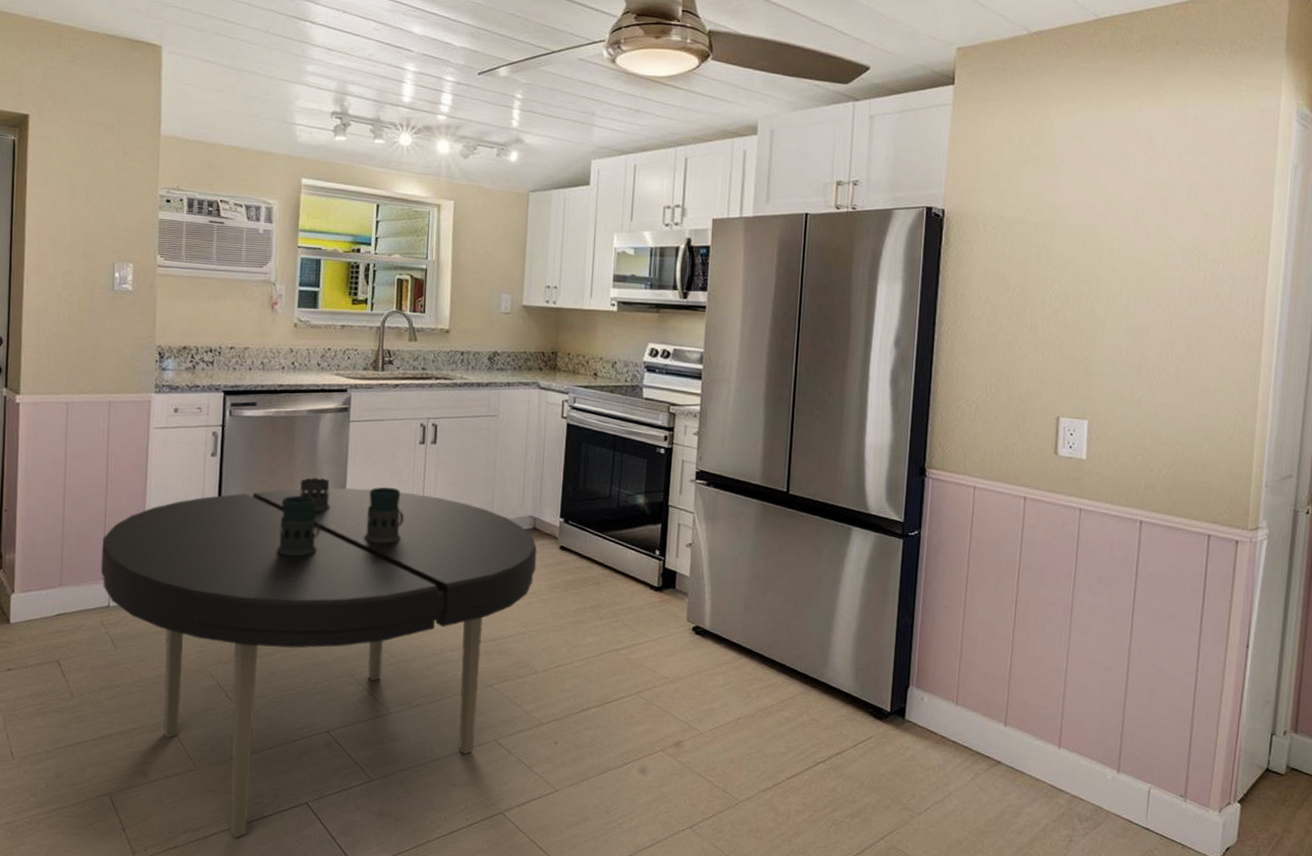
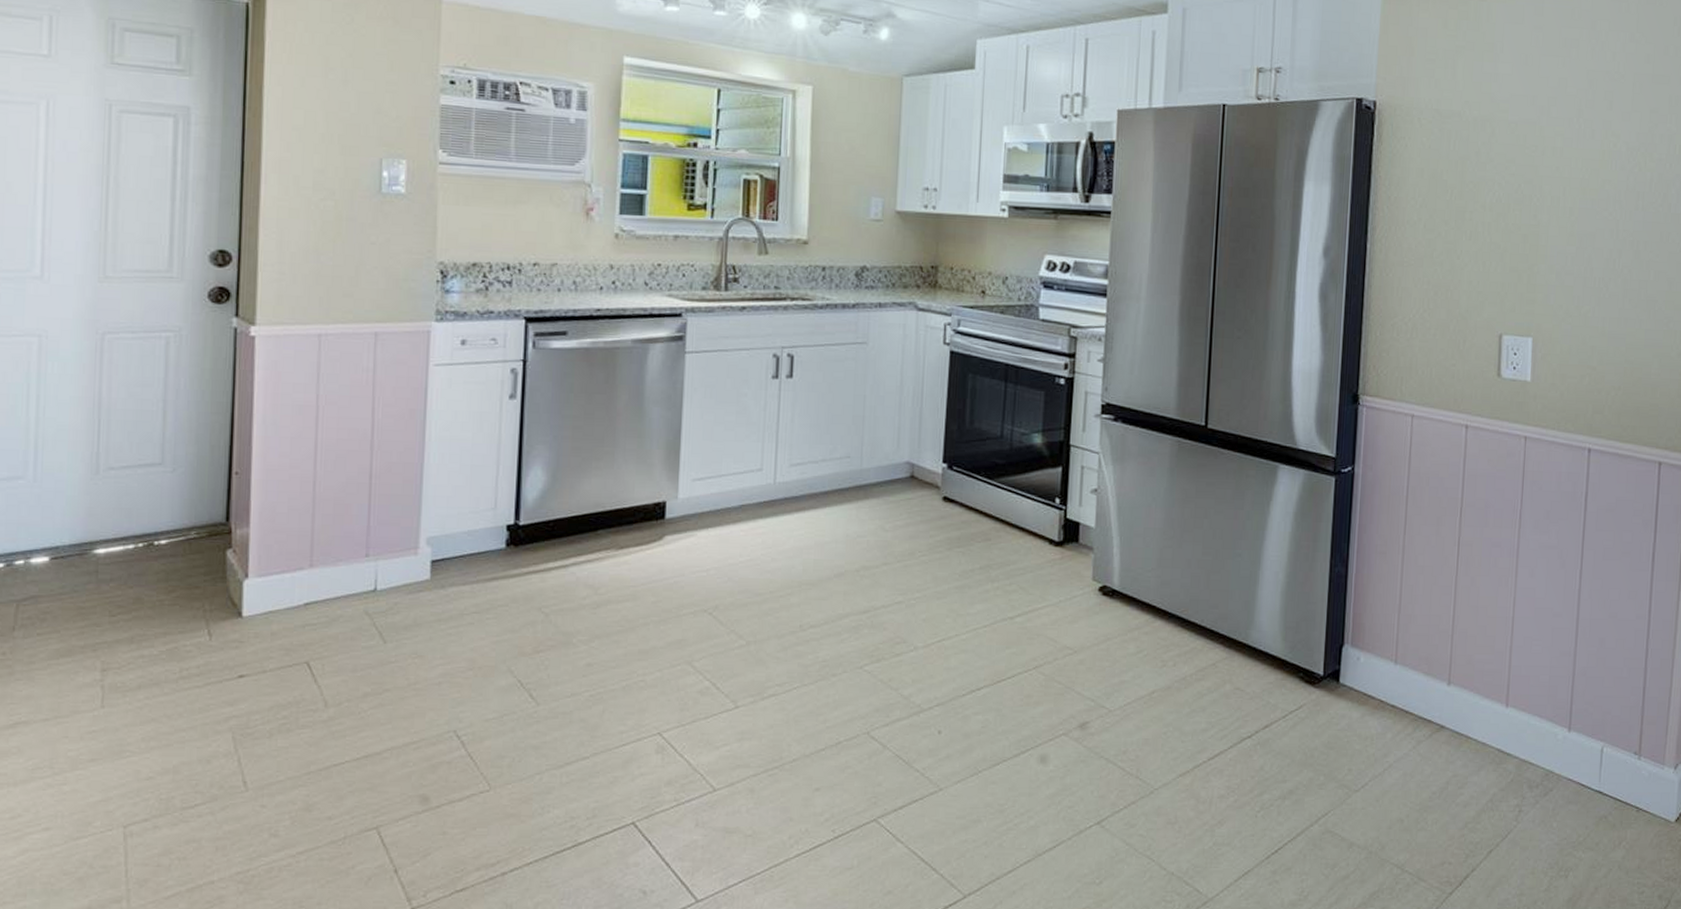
dining table: present [100,477,537,838] -> none [364,421,916,873]

